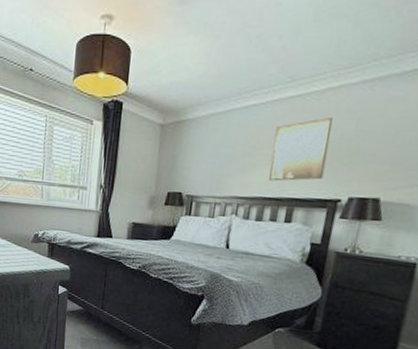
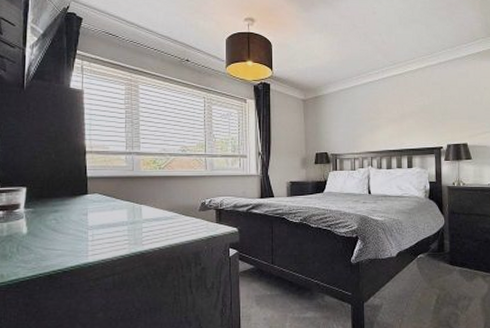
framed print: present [269,116,333,181] -> none [389,88,428,137]

